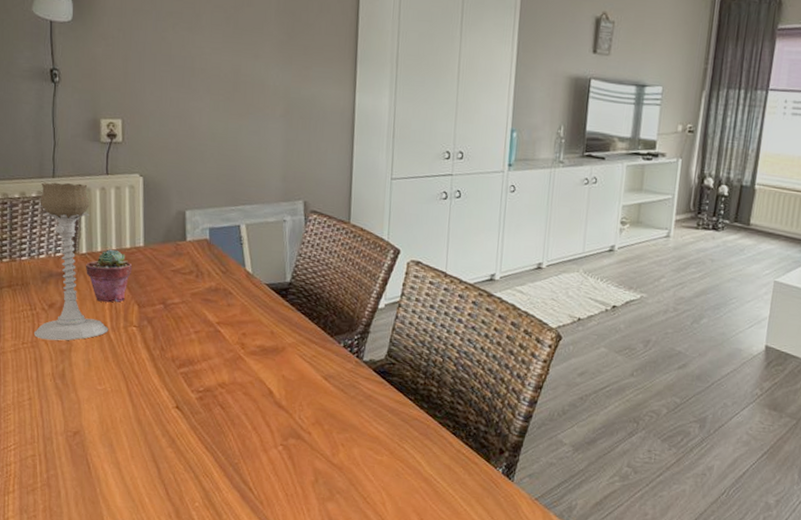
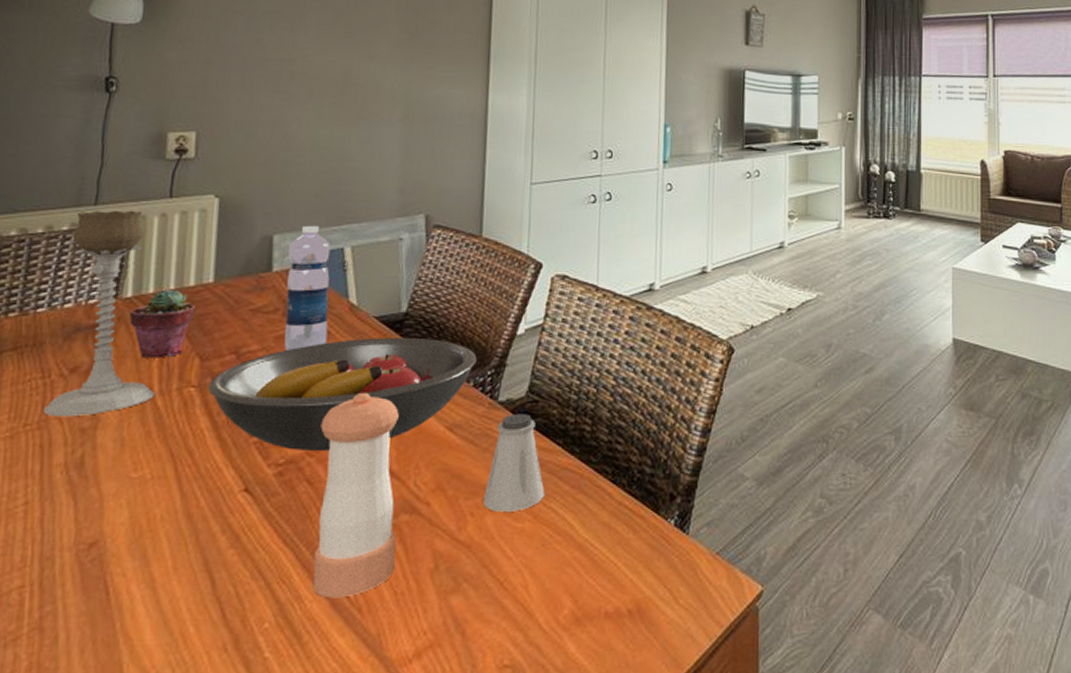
fruit bowl: none [145,300,346,385] -> present [207,337,477,452]
water bottle: none [198,204,231,305] -> present [284,225,331,351]
pepper shaker: none [227,343,287,493] -> present [312,392,399,598]
saltshaker: none [351,371,399,447] -> present [483,413,545,512]

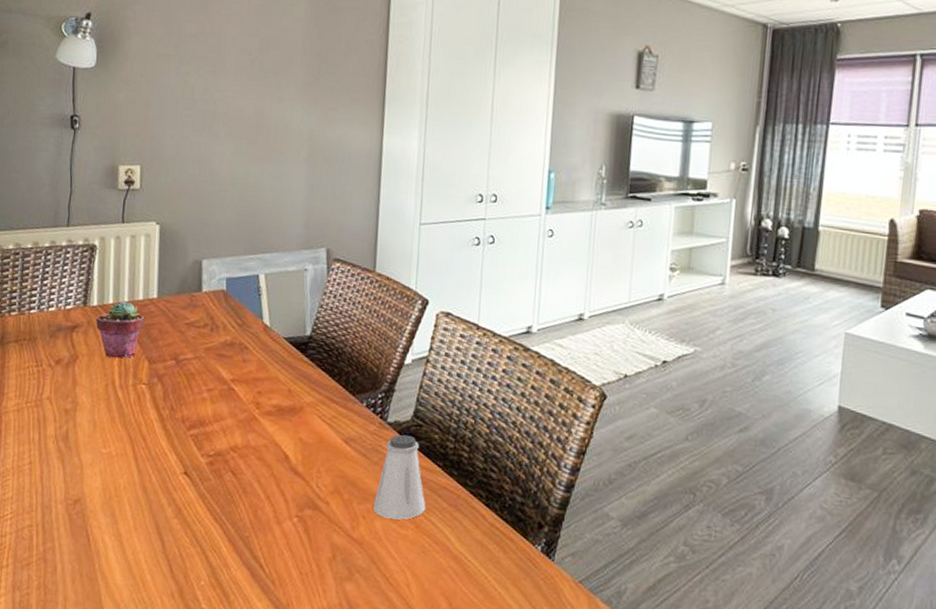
candle holder: present [44,210,155,417] -> none [39,231,116,400]
fruit bowl: present [207,337,477,452] -> none [155,355,370,449]
water bottle: present [284,225,331,351] -> none [212,253,248,361]
pepper shaker: present [312,392,399,598] -> none [237,402,304,571]

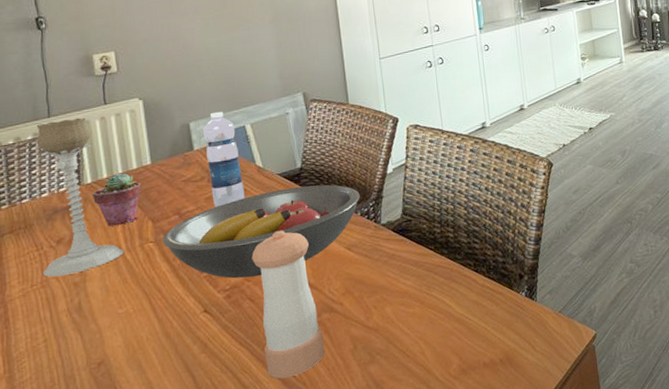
candle holder: none [39,231,116,400] -> present [36,117,124,277]
fruit bowl: none [155,355,370,449] -> present [162,184,360,279]
water bottle: none [212,253,248,361] -> present [203,111,245,207]
pepper shaker: none [237,402,304,571] -> present [251,230,325,379]
saltshaker: present [373,434,426,520] -> none [381,230,427,304]

